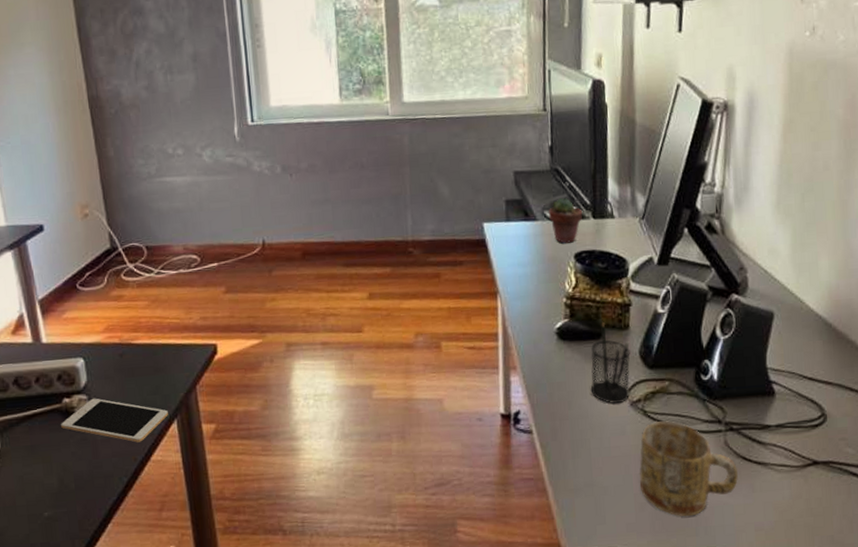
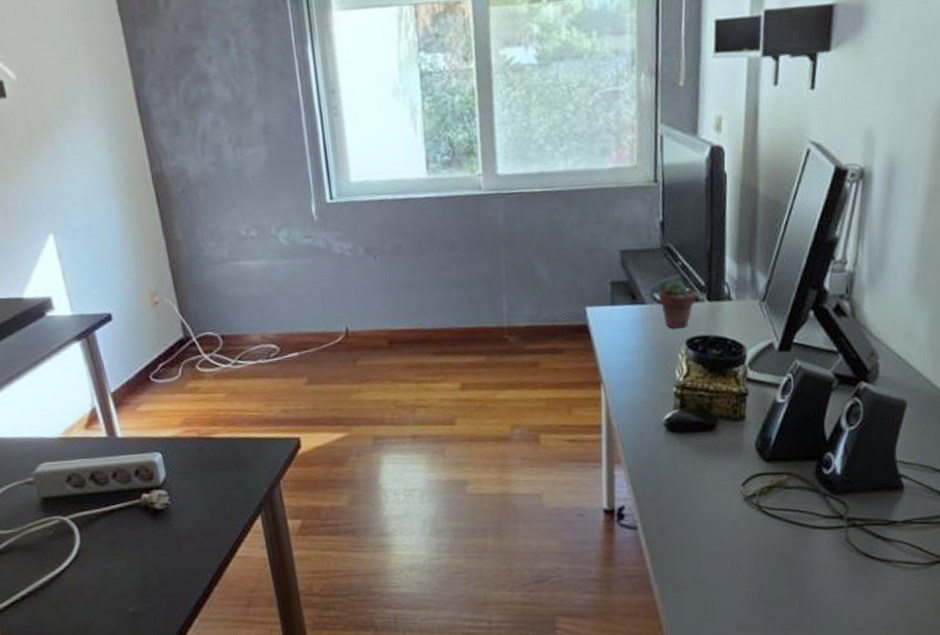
cell phone: present [61,398,168,443] -> none [141,493,252,538]
pencil holder: present [590,321,630,404] -> none [701,412,746,498]
mug: present [639,421,738,517] -> none [752,516,859,615]

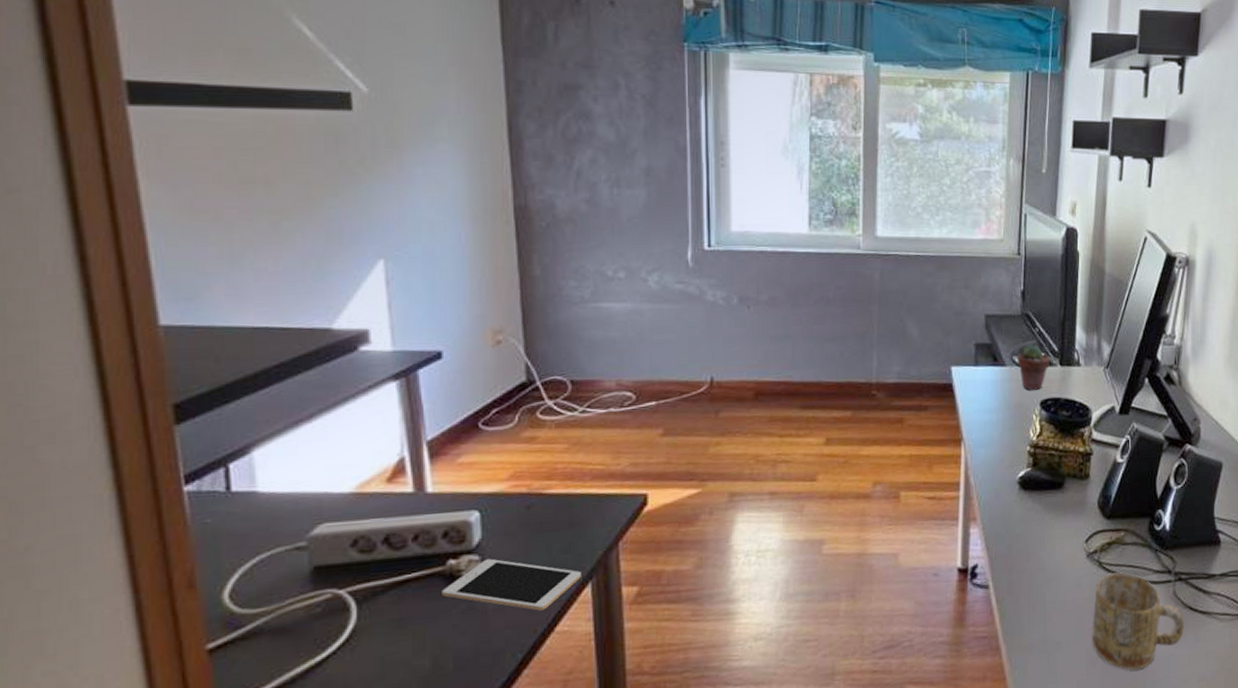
cell phone: none [141,493,252,538] -> present [442,558,581,611]
mug: none [752,516,859,615] -> present [1092,572,1184,670]

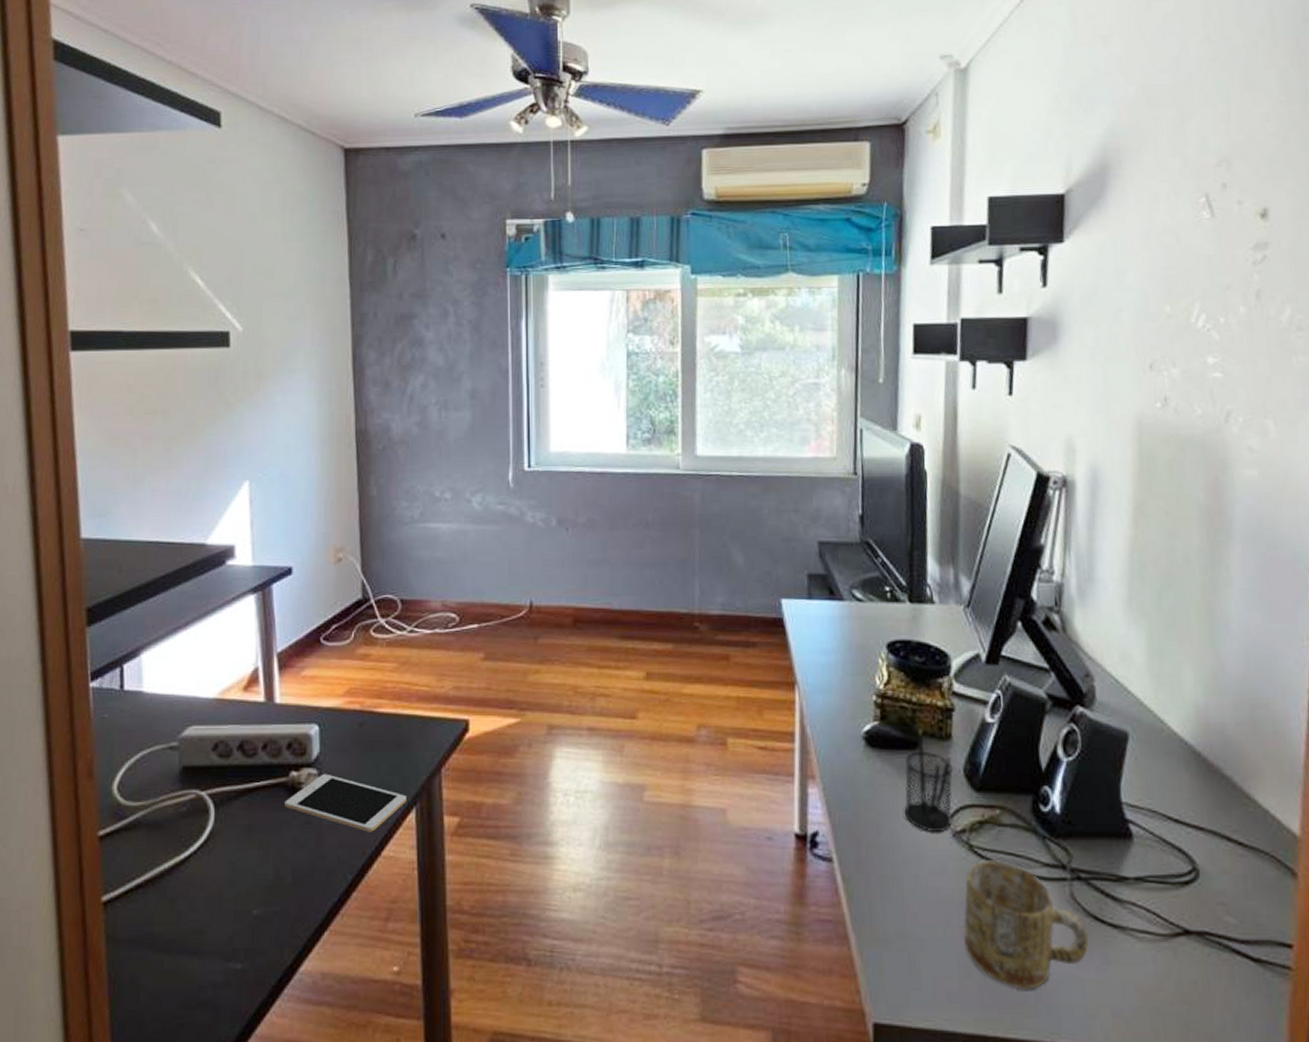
potted succulent: present [1016,343,1051,390] -> none [856,575,898,630]
pencil holder: none [1049,470,1089,555] -> present [904,728,953,832]

